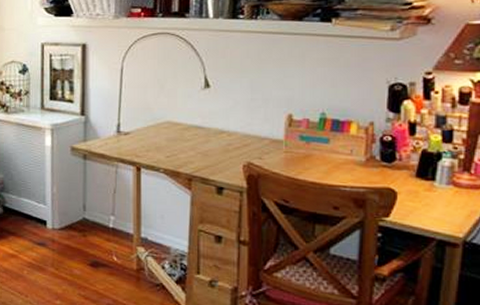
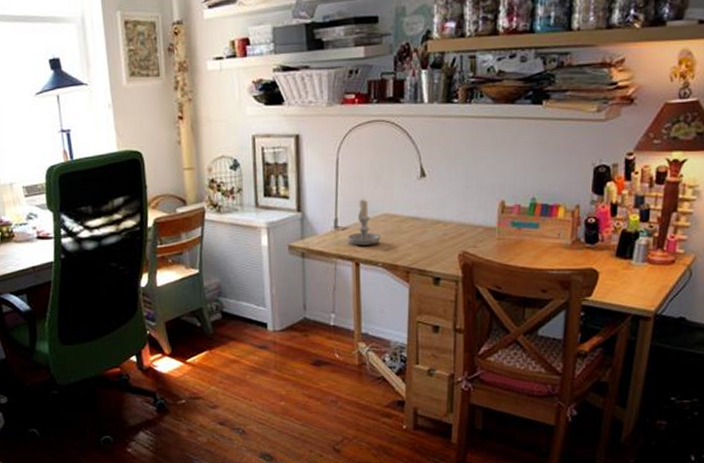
candle: none [129,105,163,151] -> present [347,198,381,246]

